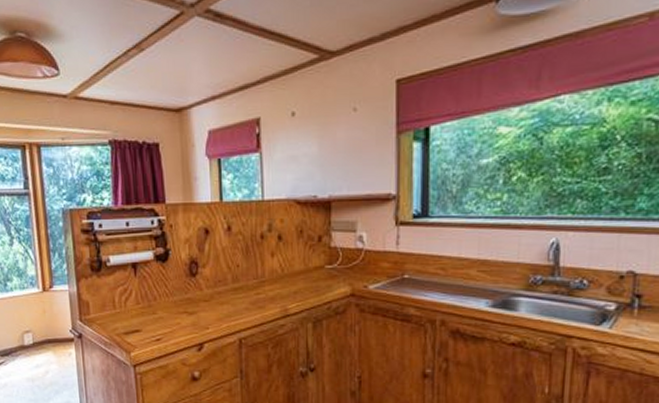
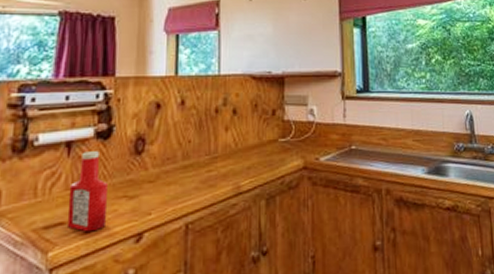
ketchup bottle: none [139,272,173,339] -> present [66,151,108,232]

